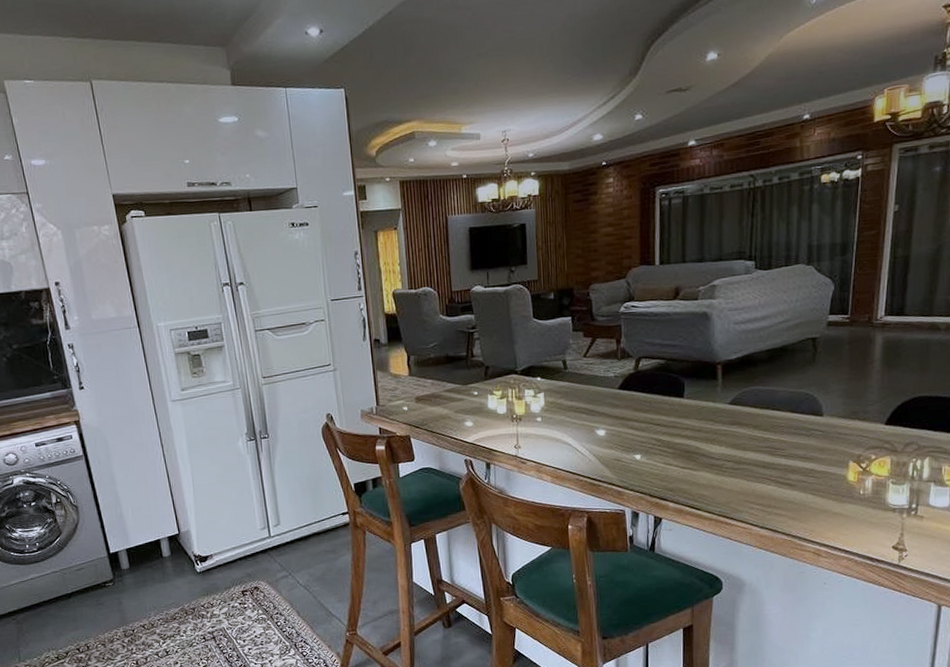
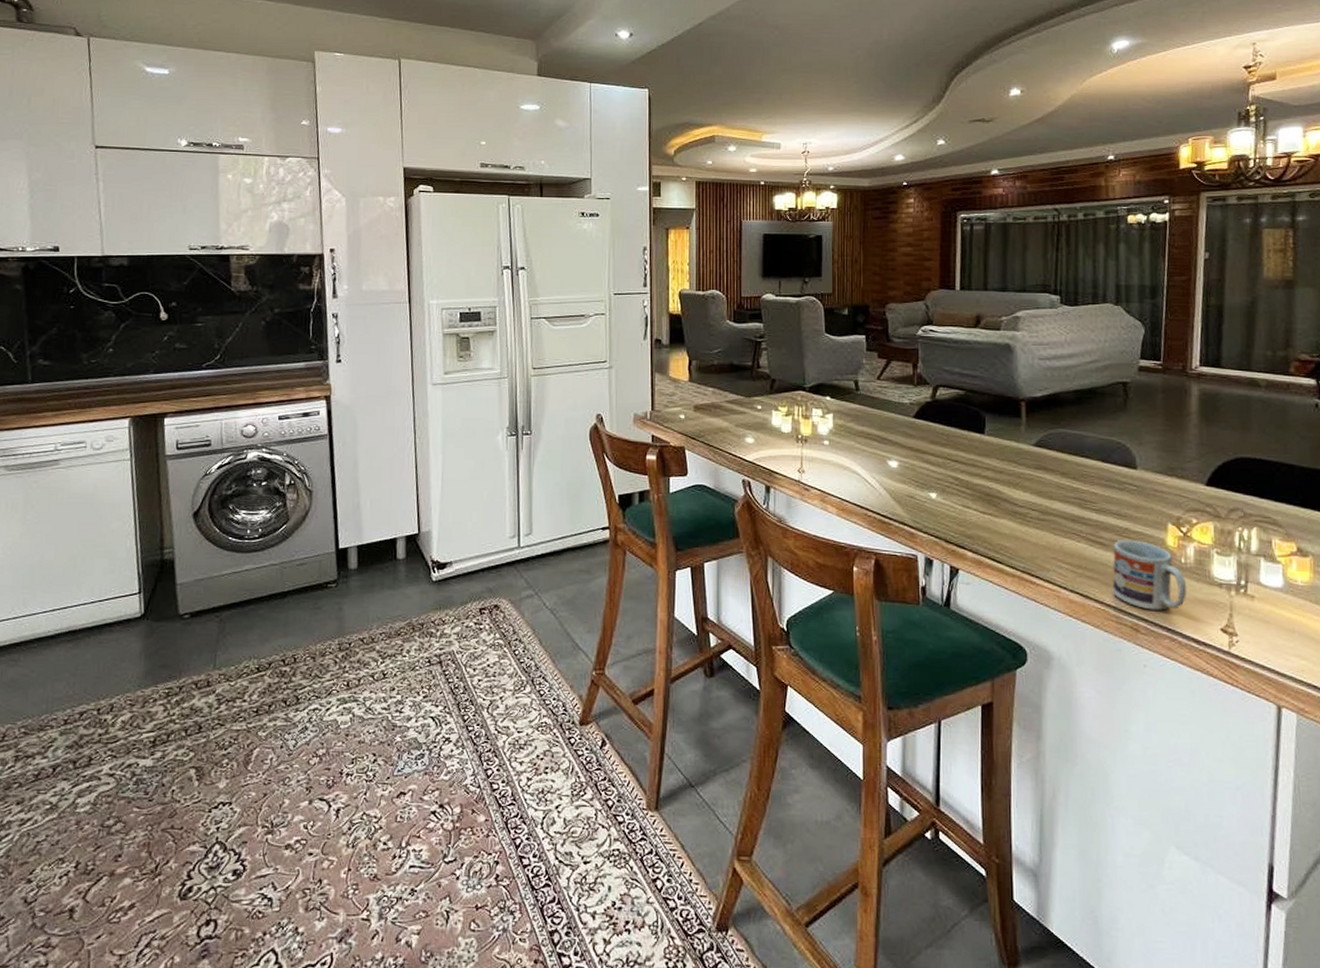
cup: none [798,478,864,537] -> present [1112,539,1187,611]

